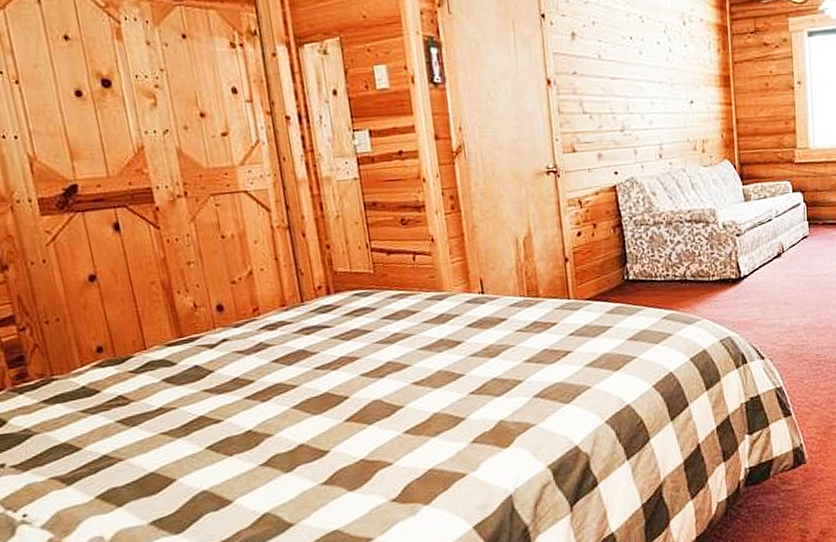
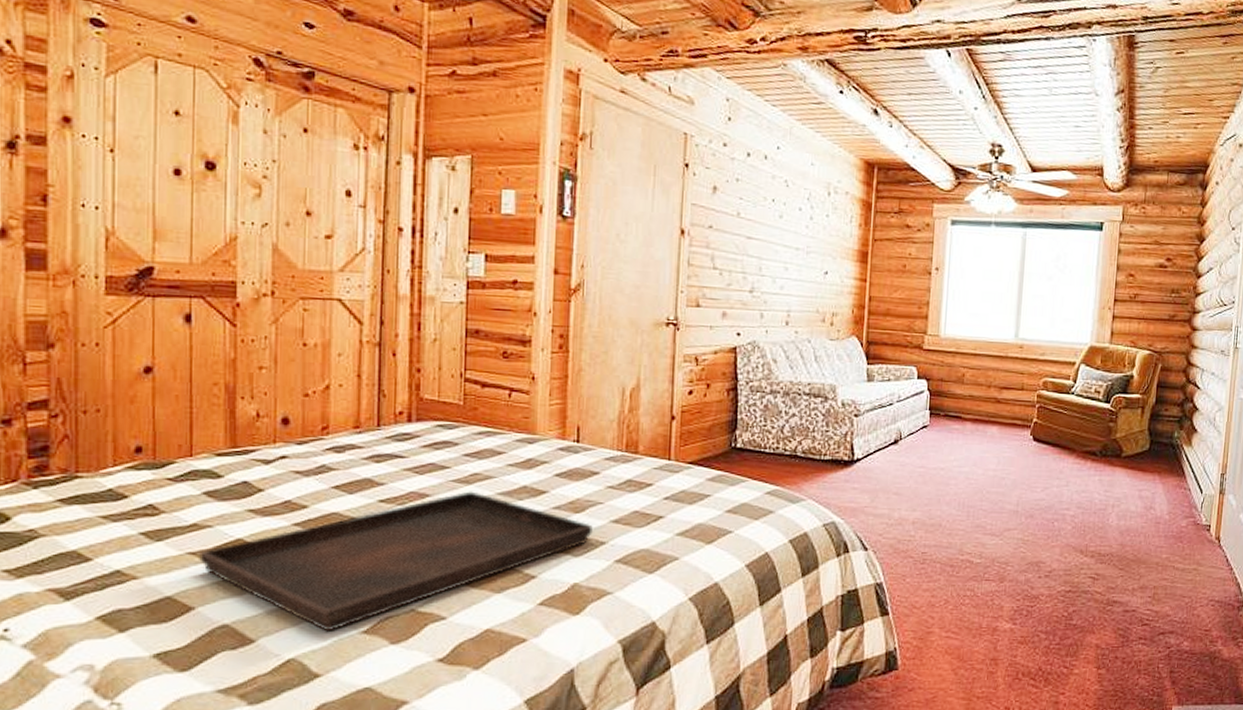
serving tray: none [170,349,510,487] -> present [199,491,594,632]

